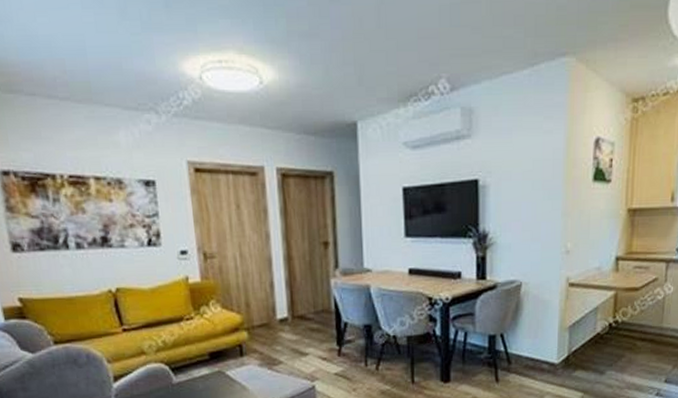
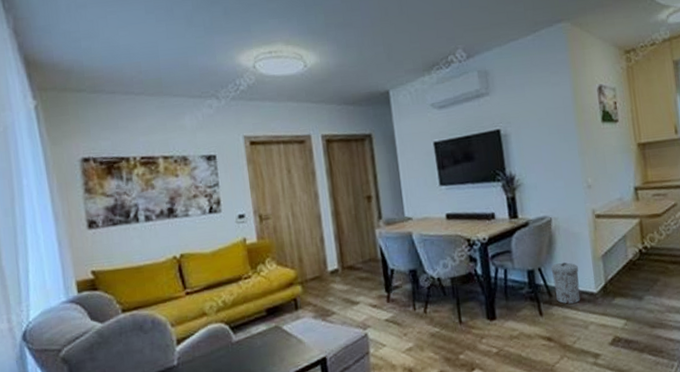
trash can: none [514,330,542,373] -> present [551,262,581,304]

